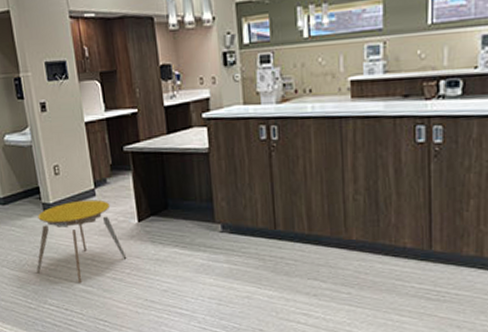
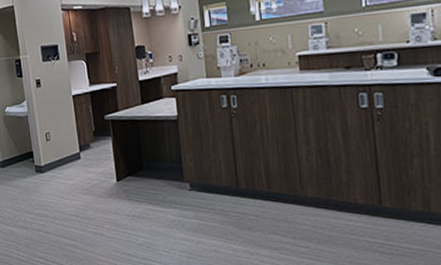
stool: present [36,199,127,284] -> none [28,162,107,238]

